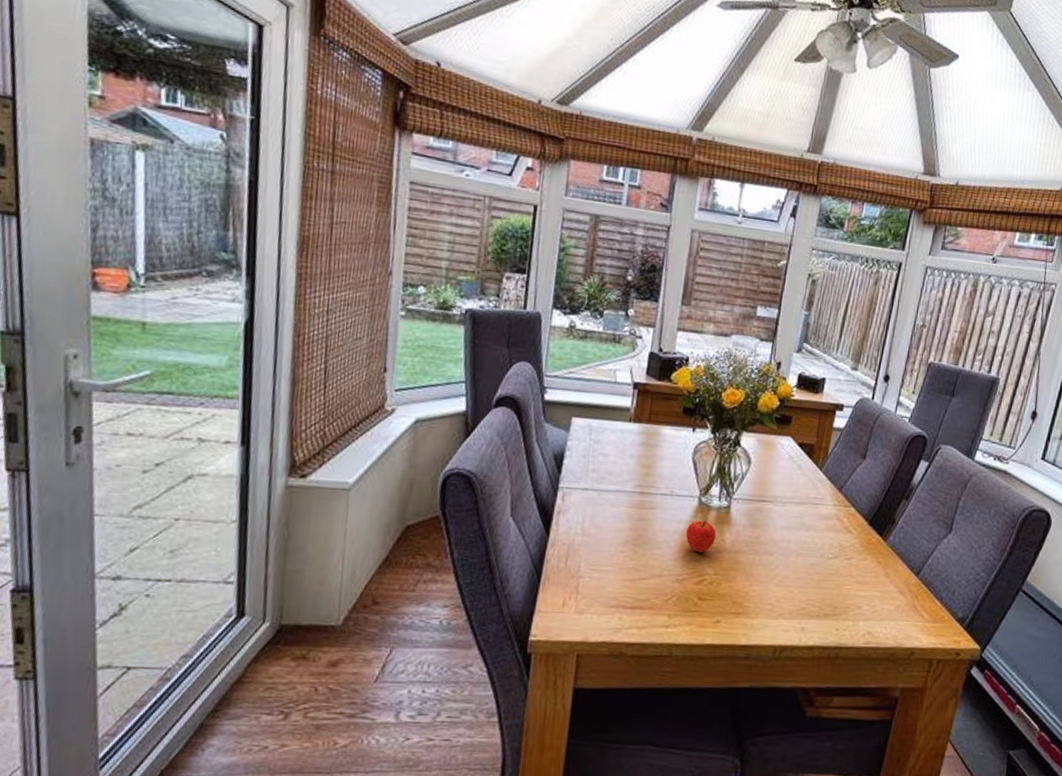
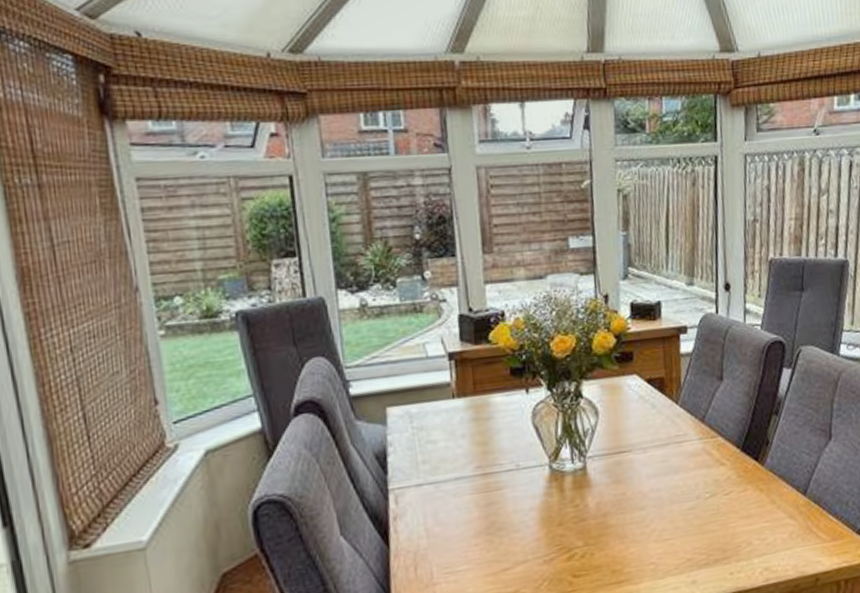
fruit: present [686,520,716,553] -> none [543,488,577,526]

